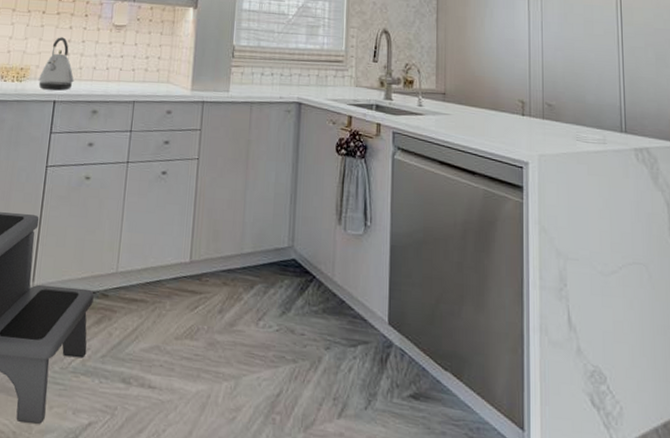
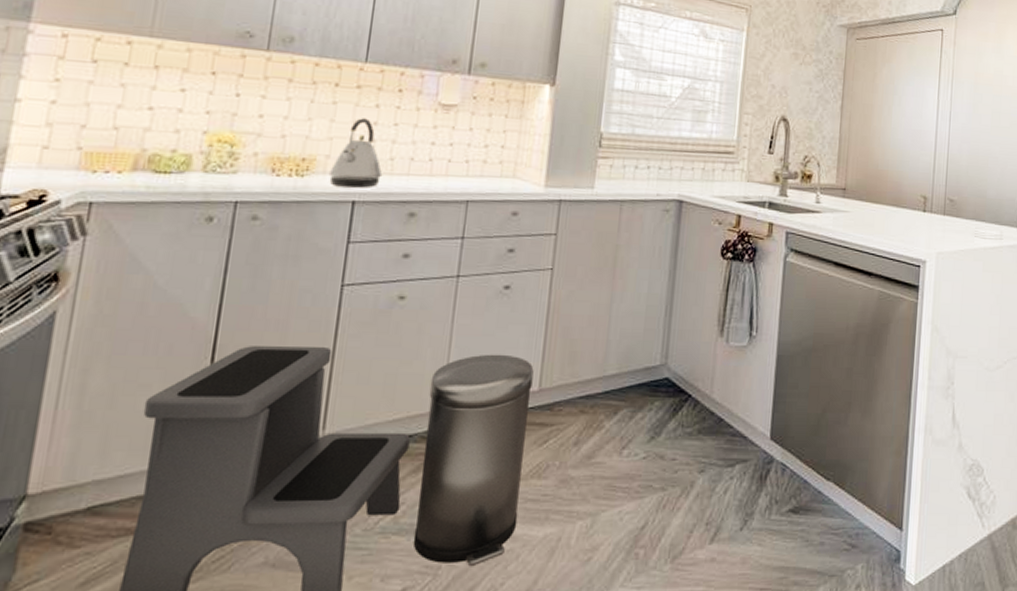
pedal bin: none [96,228,186,411] -> present [413,354,534,566]

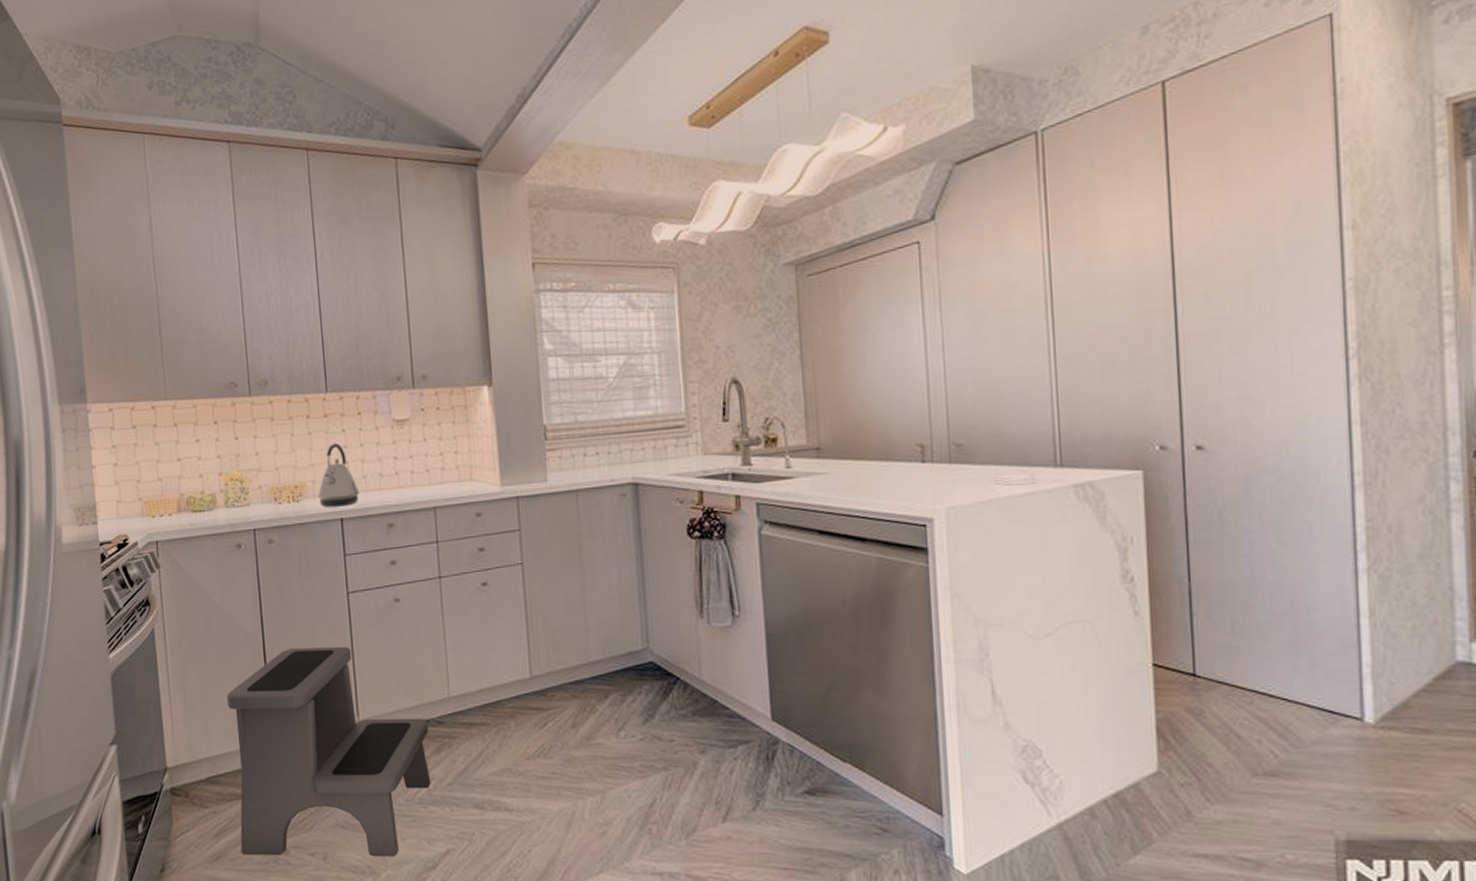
pedal bin: present [413,354,534,566] -> none [434,646,533,834]

